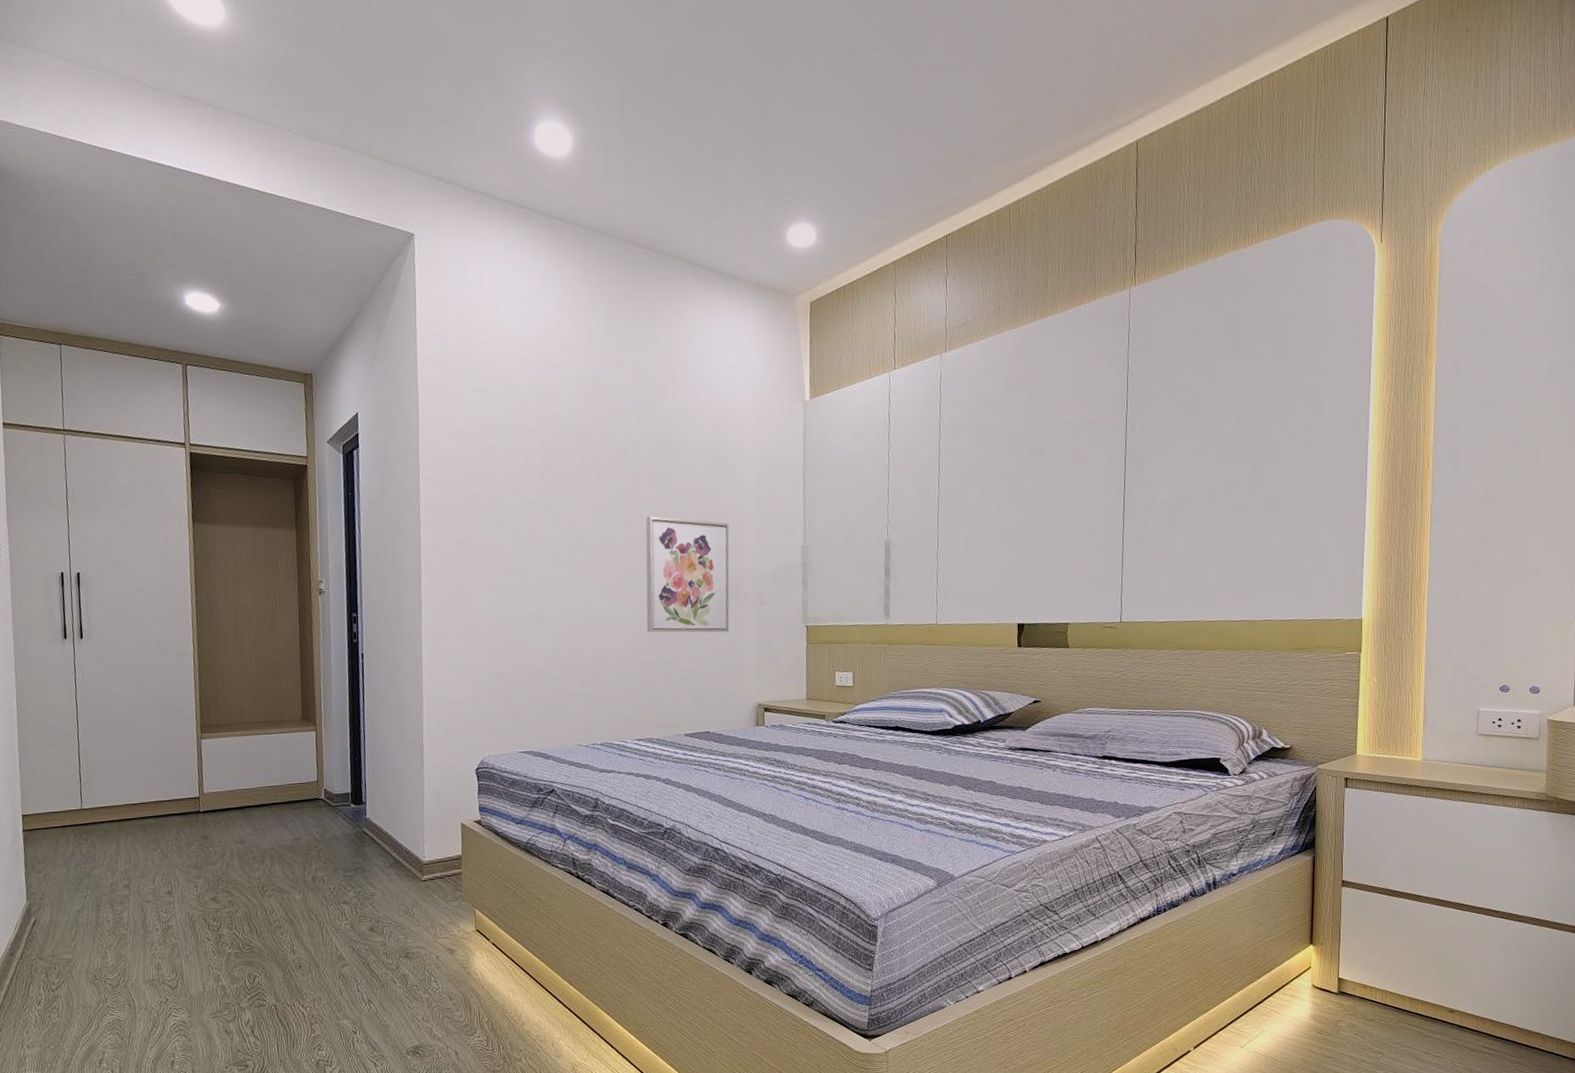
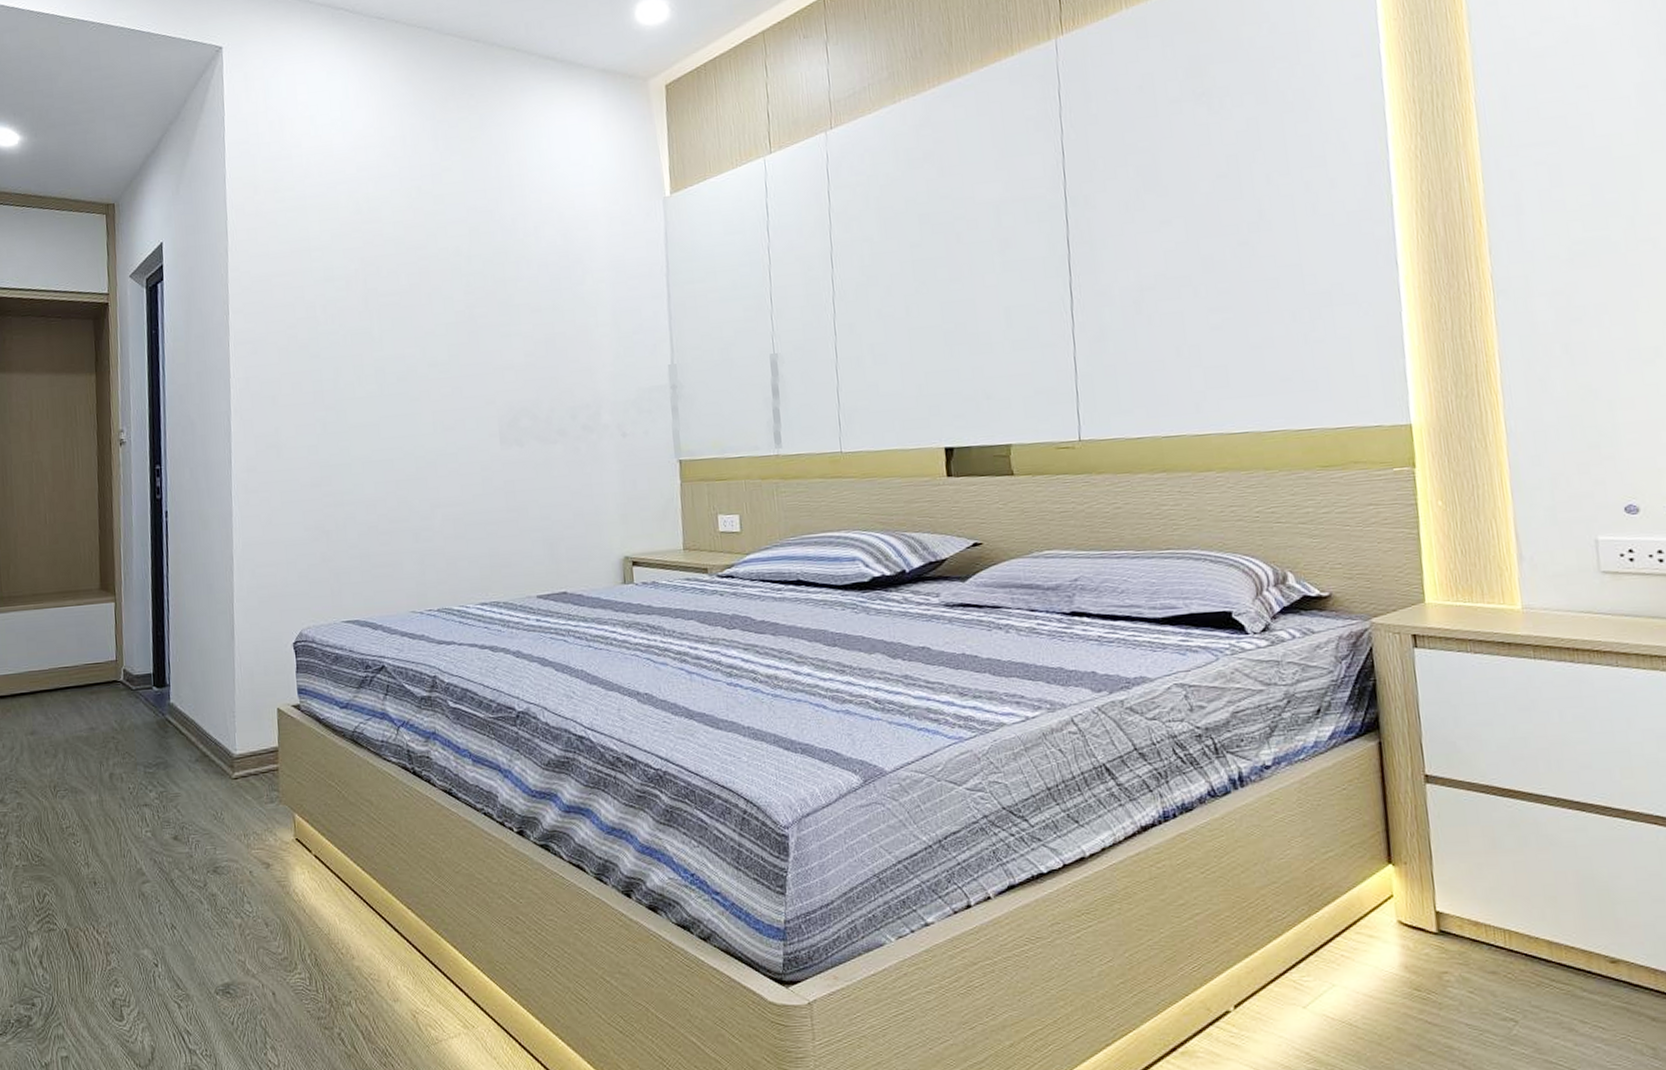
wall art: present [645,516,730,633] -> none [483,339,586,475]

